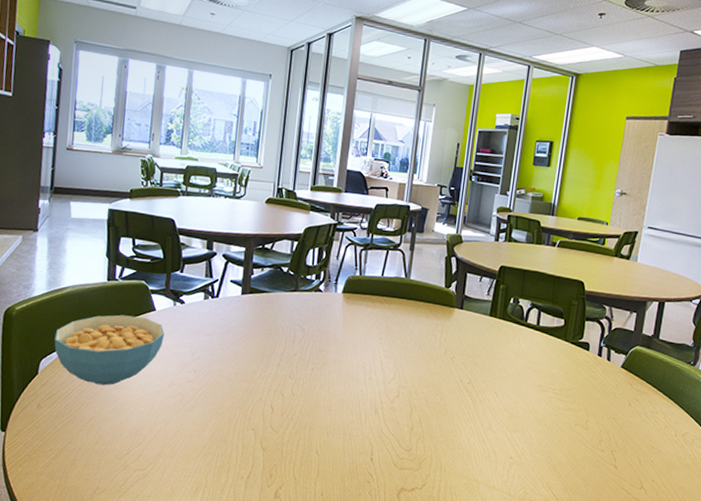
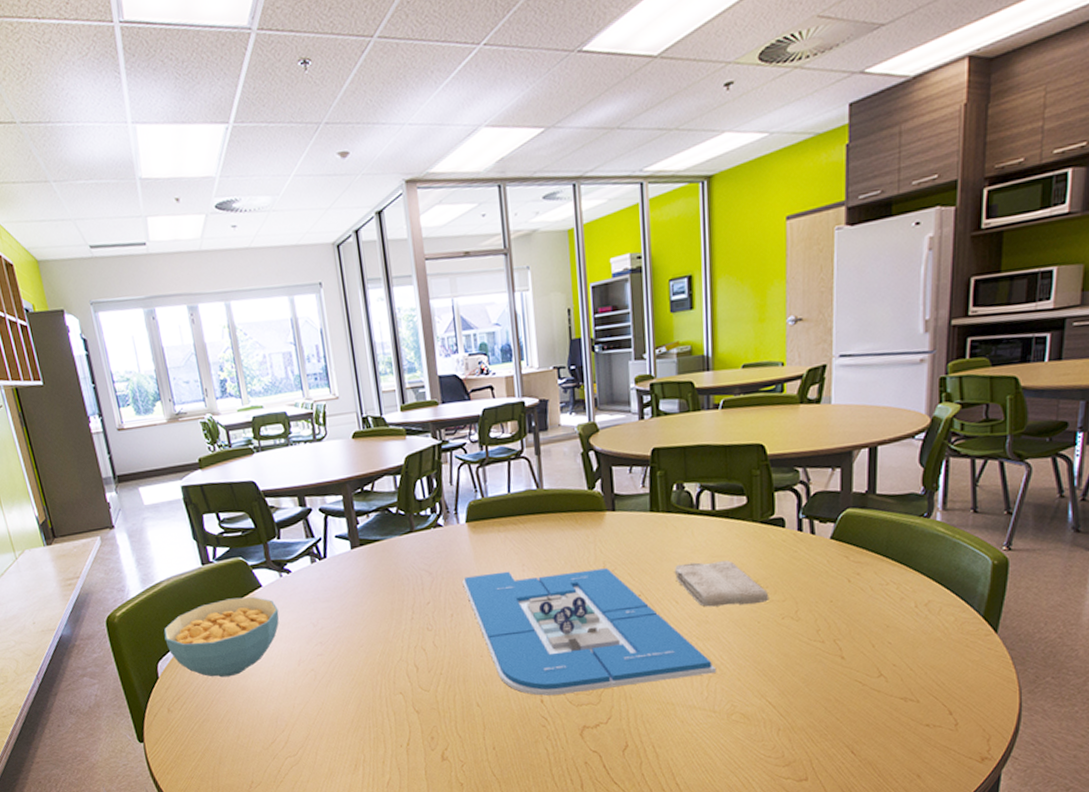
board game: none [328,338,518,462] -> present [462,568,717,696]
washcloth: none [499,363,568,409] -> present [674,560,769,607]

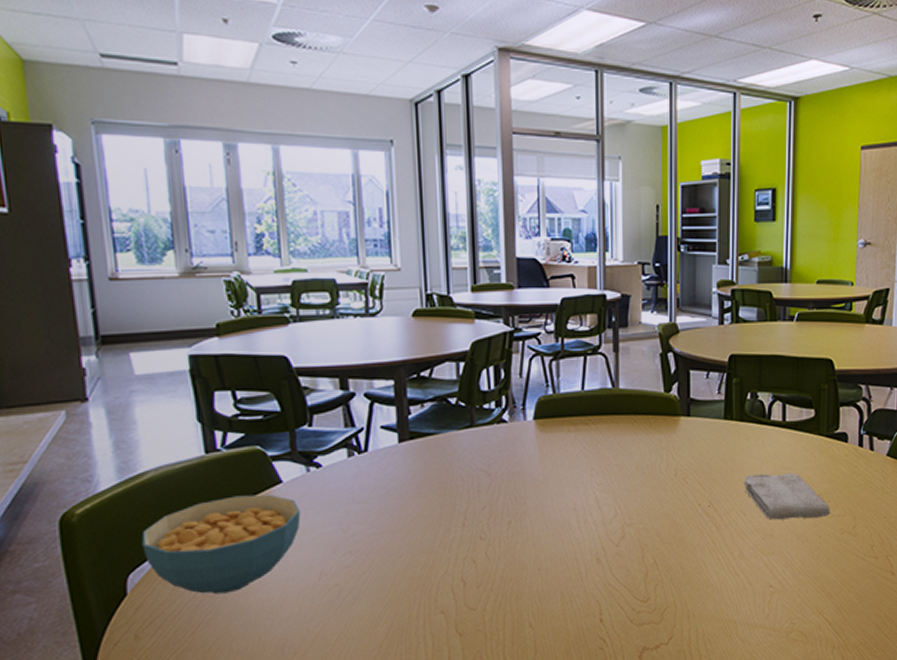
board game: present [462,568,717,696] -> none [524,475,779,614]

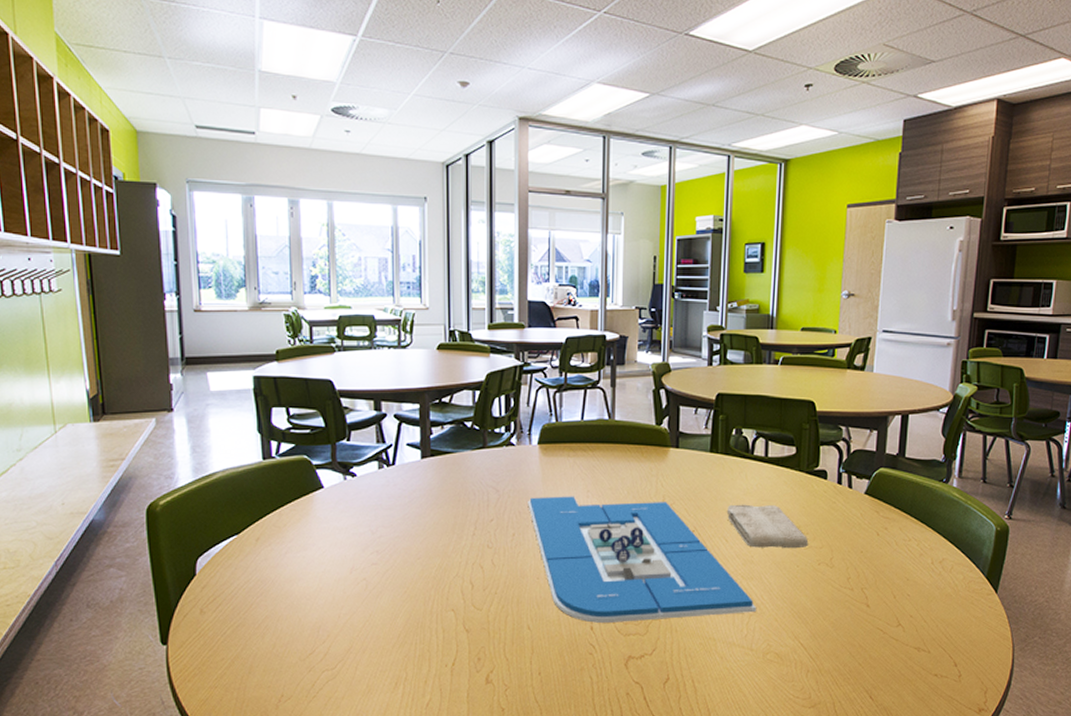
cereal bowl: present [141,494,301,595] -> none [209,497,338,580]
board game: none [524,475,779,614] -> present [528,496,757,623]

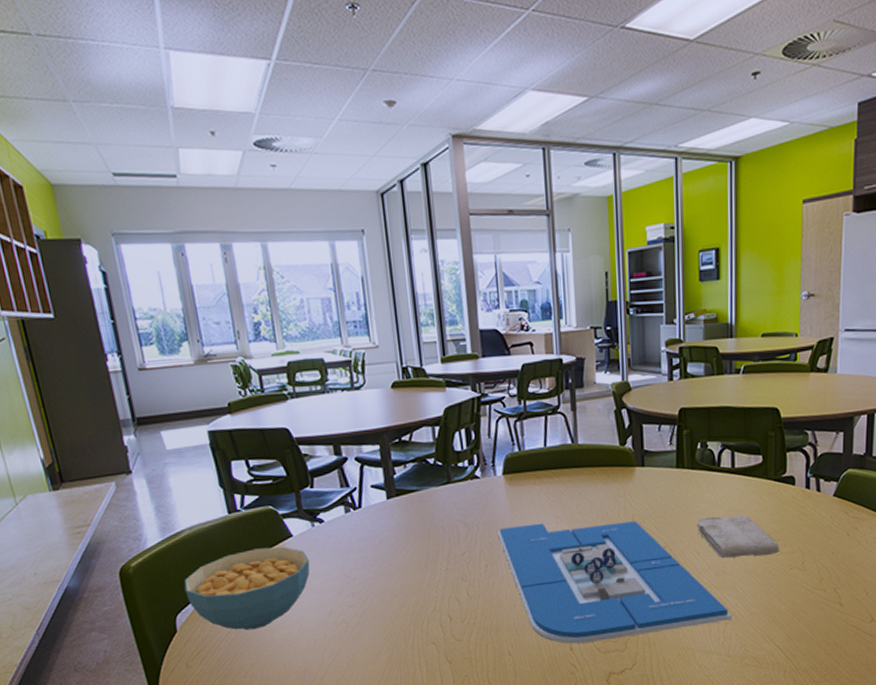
cereal bowl: none [209,497,338,580] -> present [184,546,310,631]

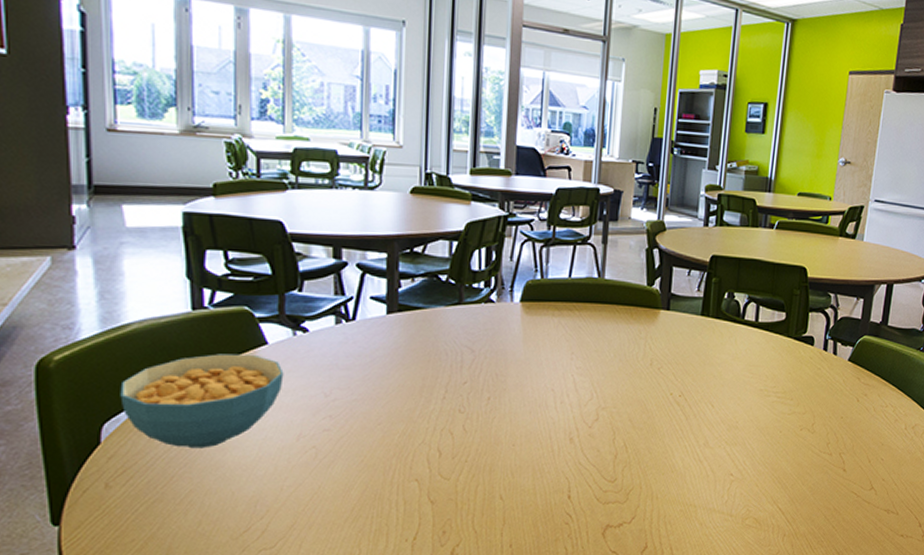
board game: present [497,521,732,644] -> none [506,358,739,491]
washcloth: present [696,515,780,558] -> none [714,369,793,414]

